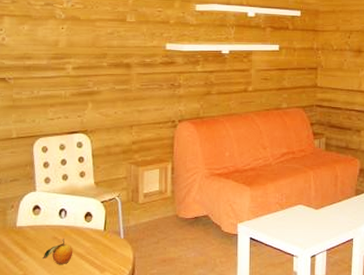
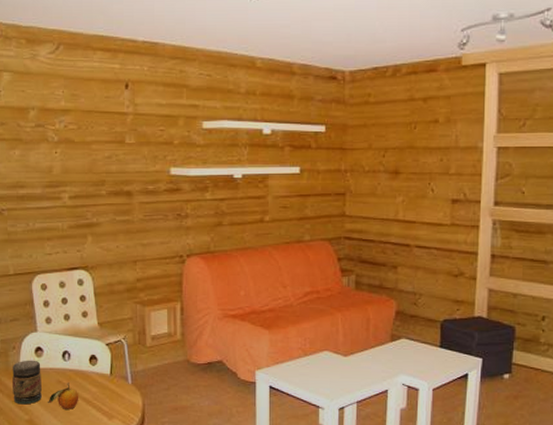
jar: none [9,218,38,261] -> present [12,360,42,405]

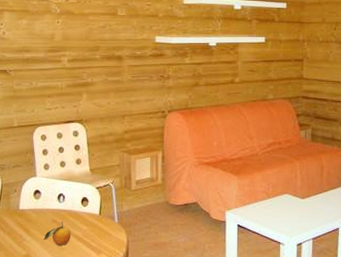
jar: present [12,360,42,405] -> none [13,201,39,241]

